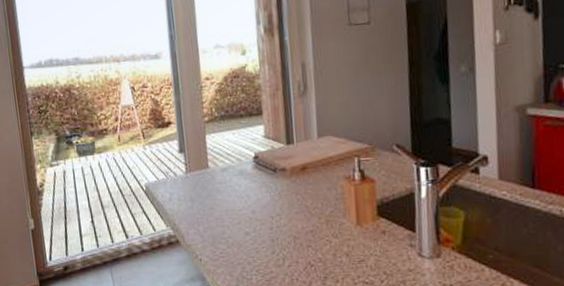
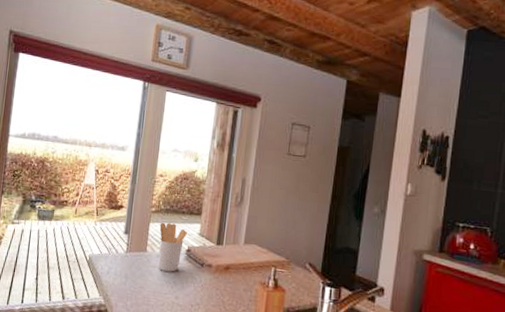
utensil holder: none [217,130,252,186] -> present [158,222,188,272]

